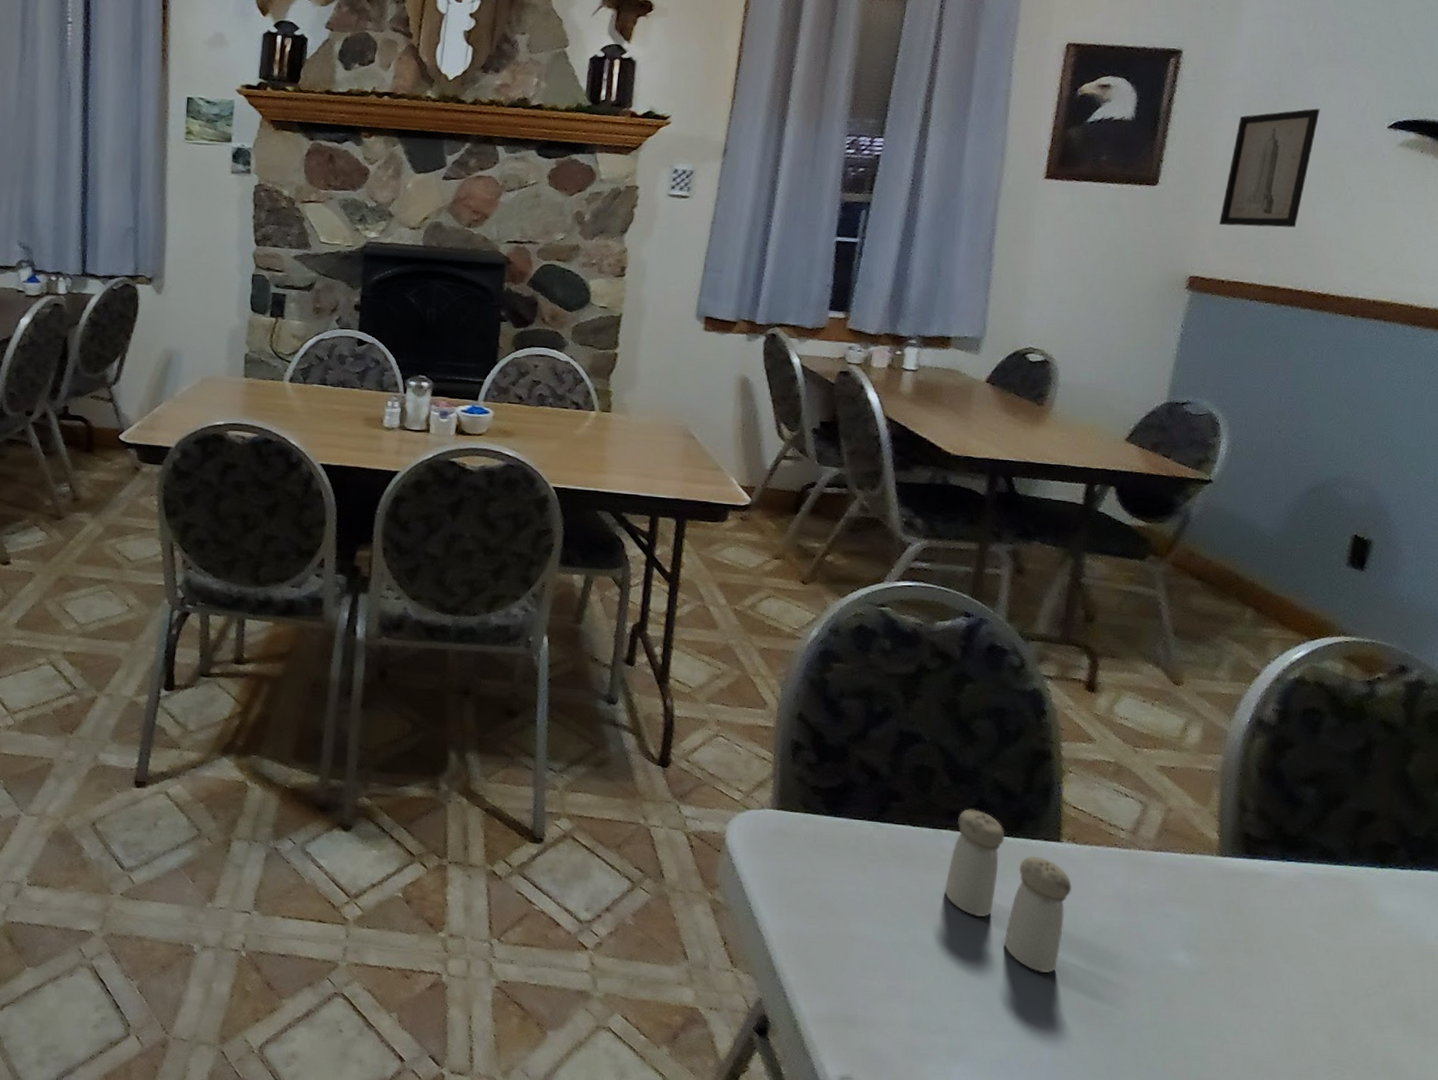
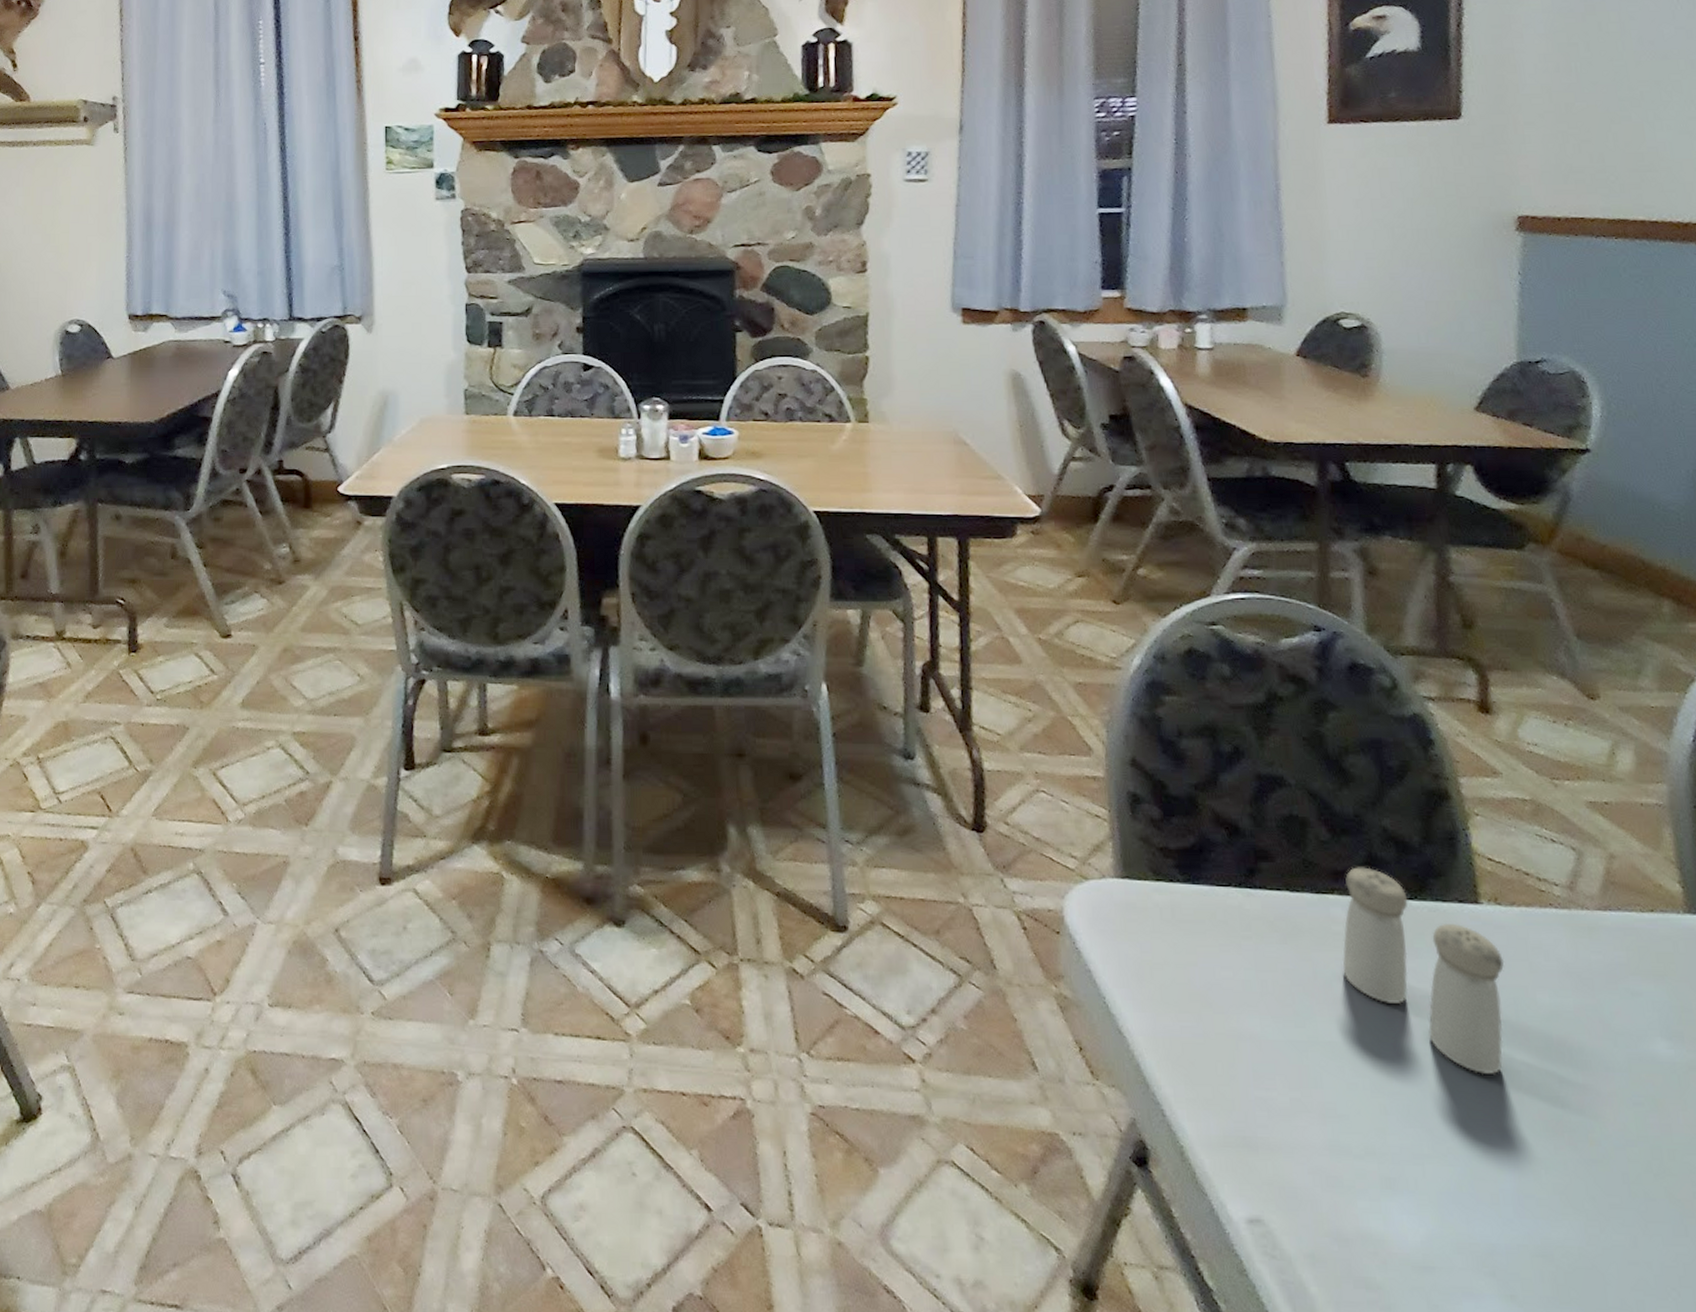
wall art: present [1219,108,1320,228] -> none [1541,17,1639,155]

